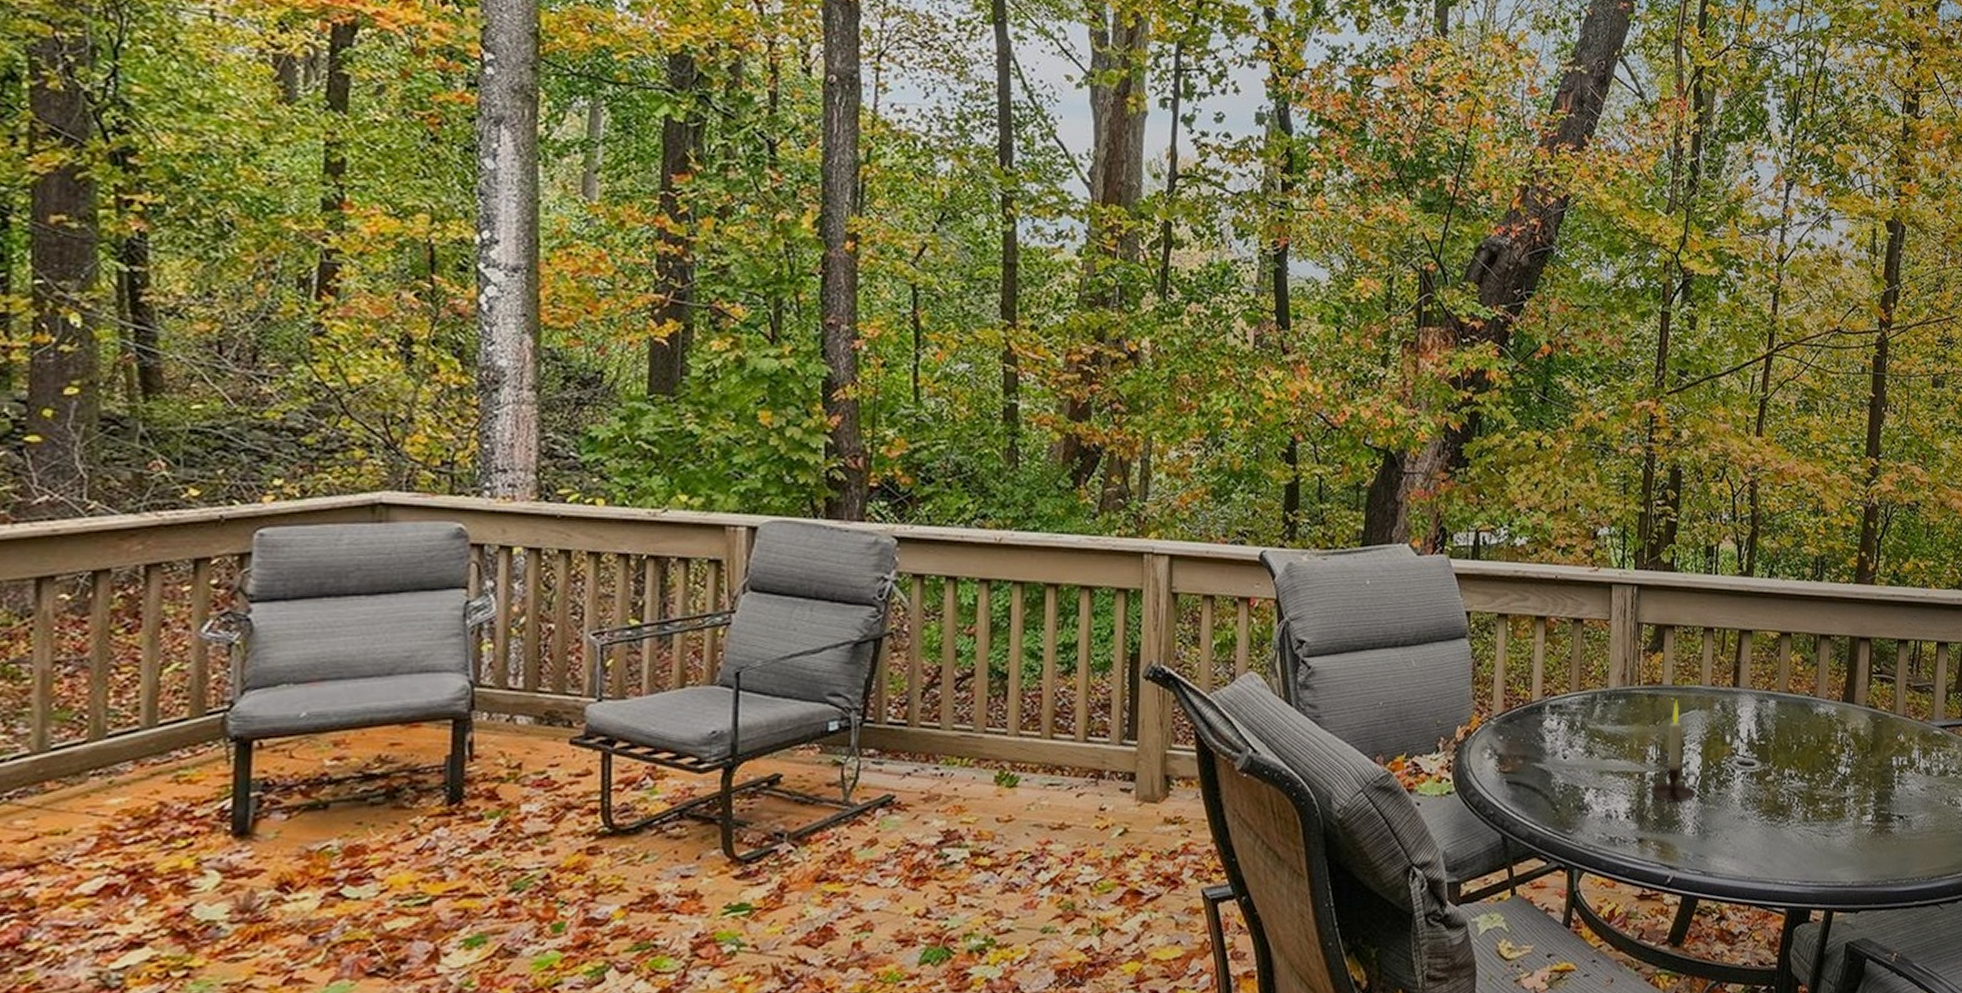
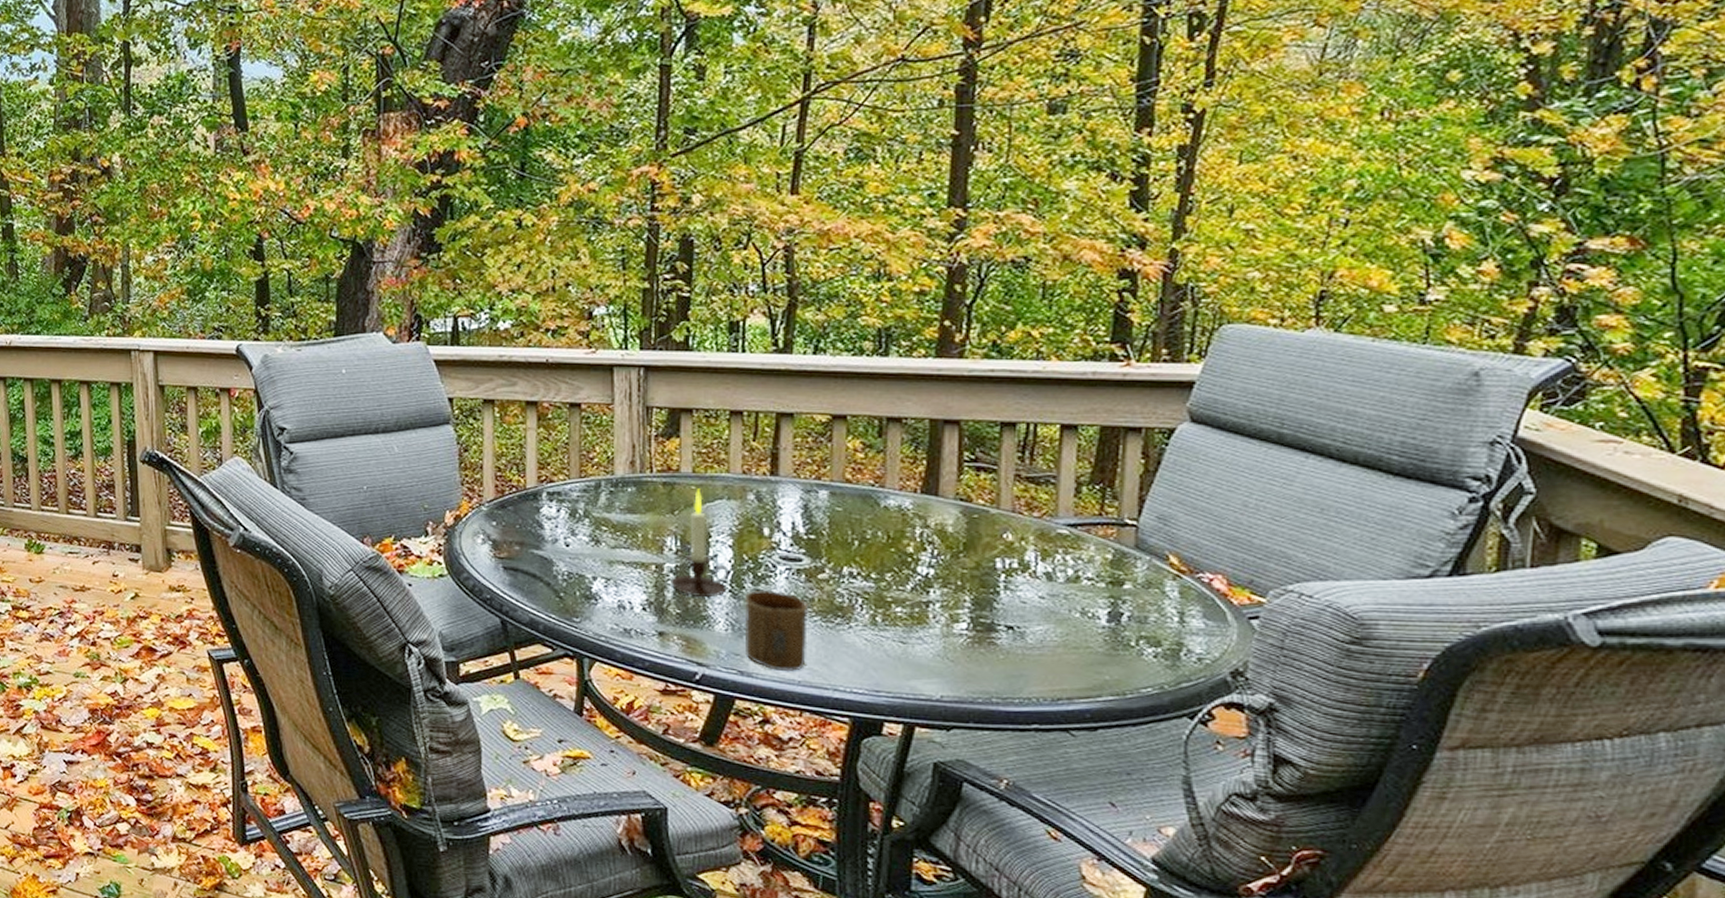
cup: none [1707,794,1758,870] -> present [744,591,809,672]

